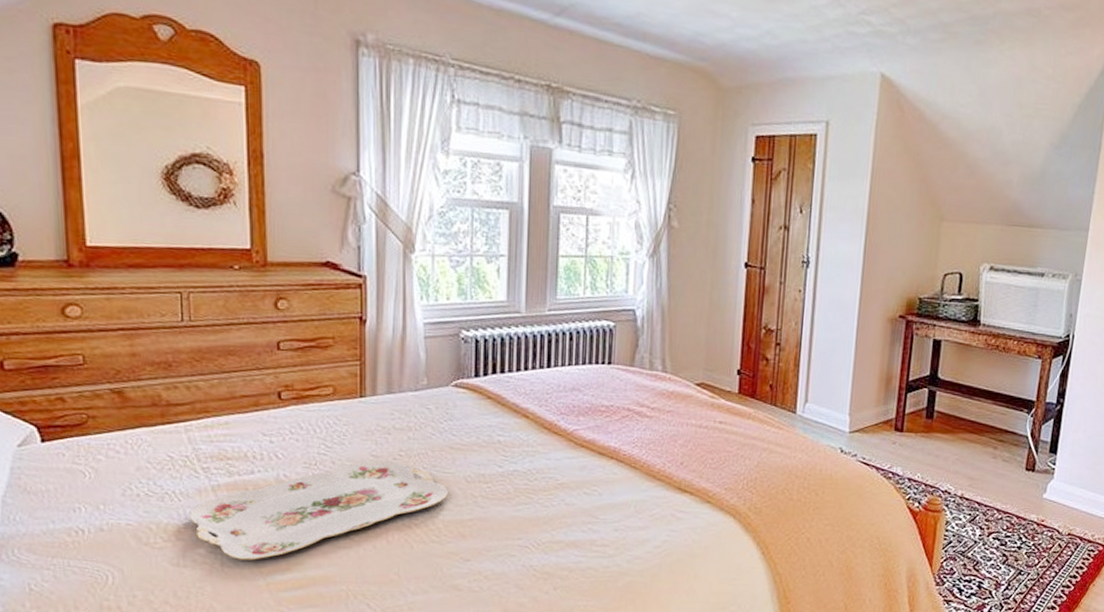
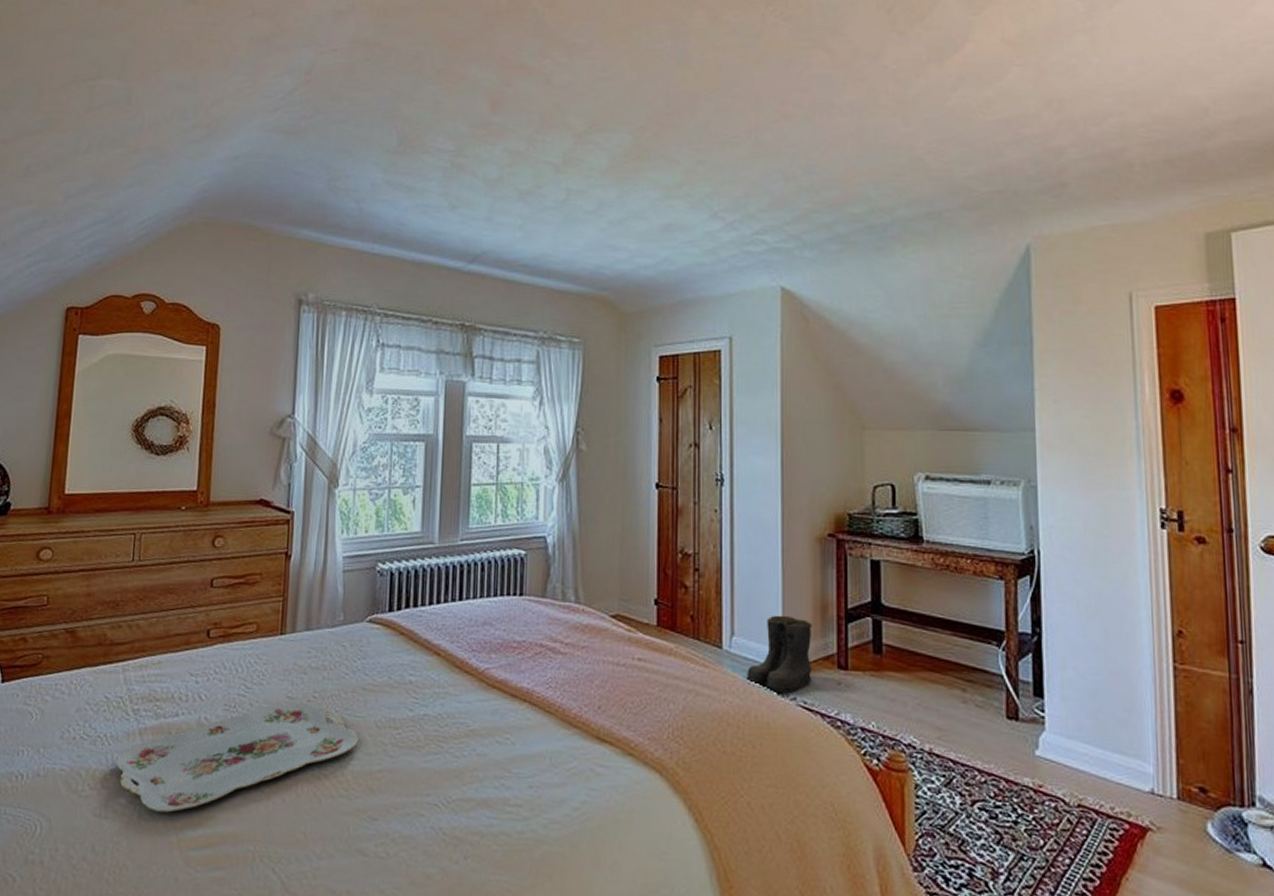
boots: none [814,385,877,452] -> present [746,615,813,694]

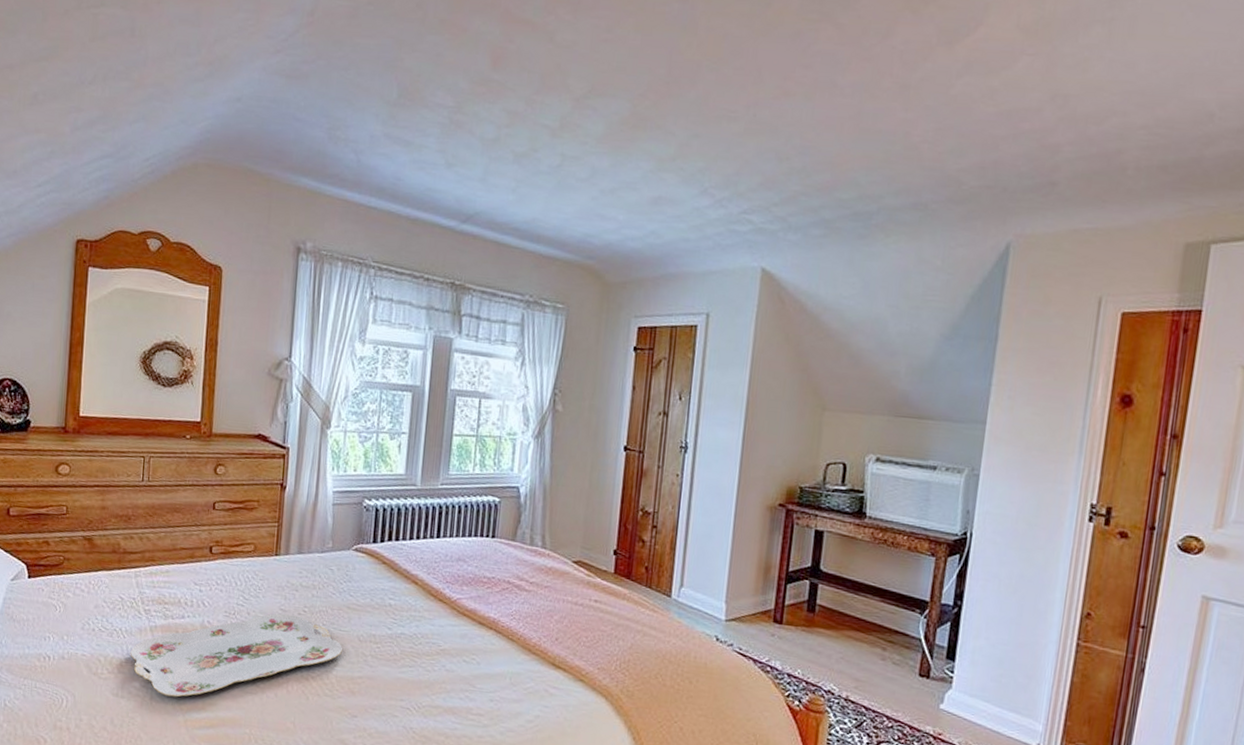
boots: present [746,615,813,694] -> none [689,572,755,640]

